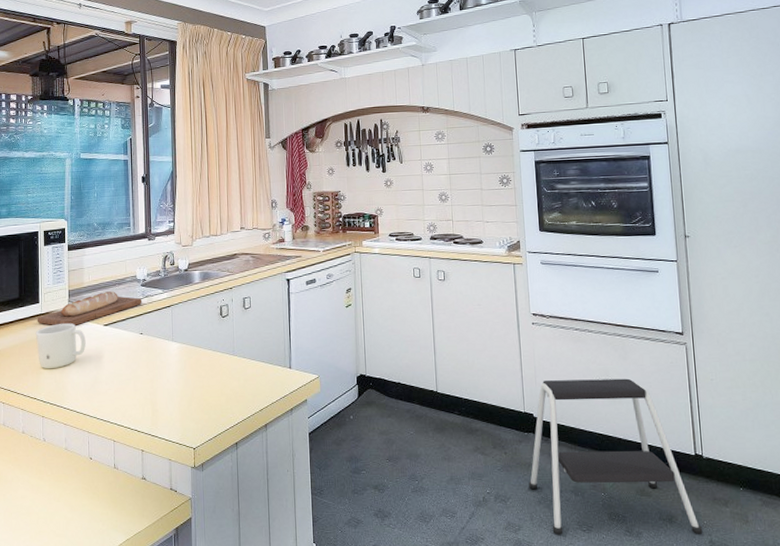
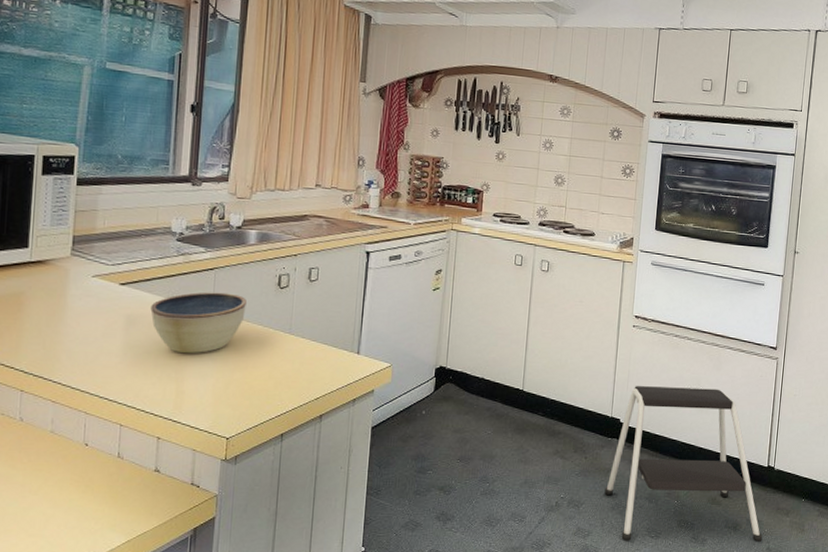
mug: present [35,323,86,369] -> none [19,276,93,333]
bread loaf: present [37,291,143,326] -> none [23,243,177,281]
bowl: none [127,325,198,378] -> present [150,292,246,354]

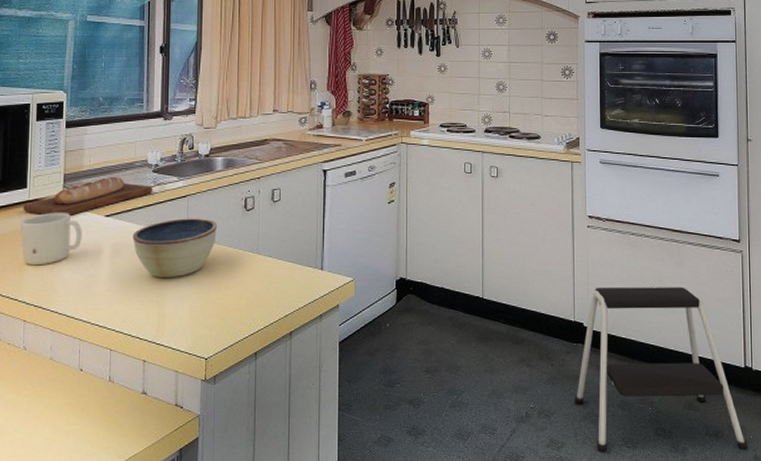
mug: none [19,276,93,333] -> present [20,213,82,266]
bread loaf: none [23,243,177,281] -> present [23,177,153,215]

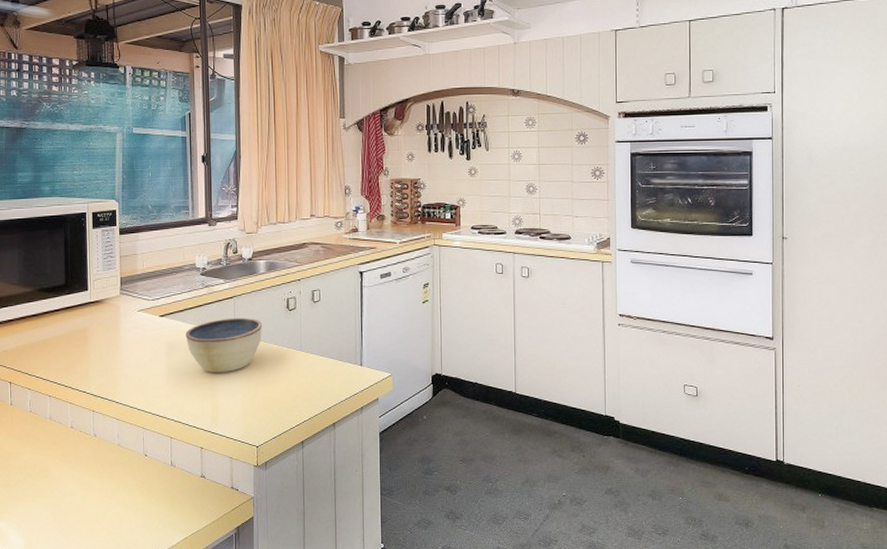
mug: present [20,213,82,266] -> none [84,313,140,361]
bread loaf: present [23,177,153,215] -> none [85,280,202,316]
step stool: present [575,287,748,452] -> none [606,383,778,540]

